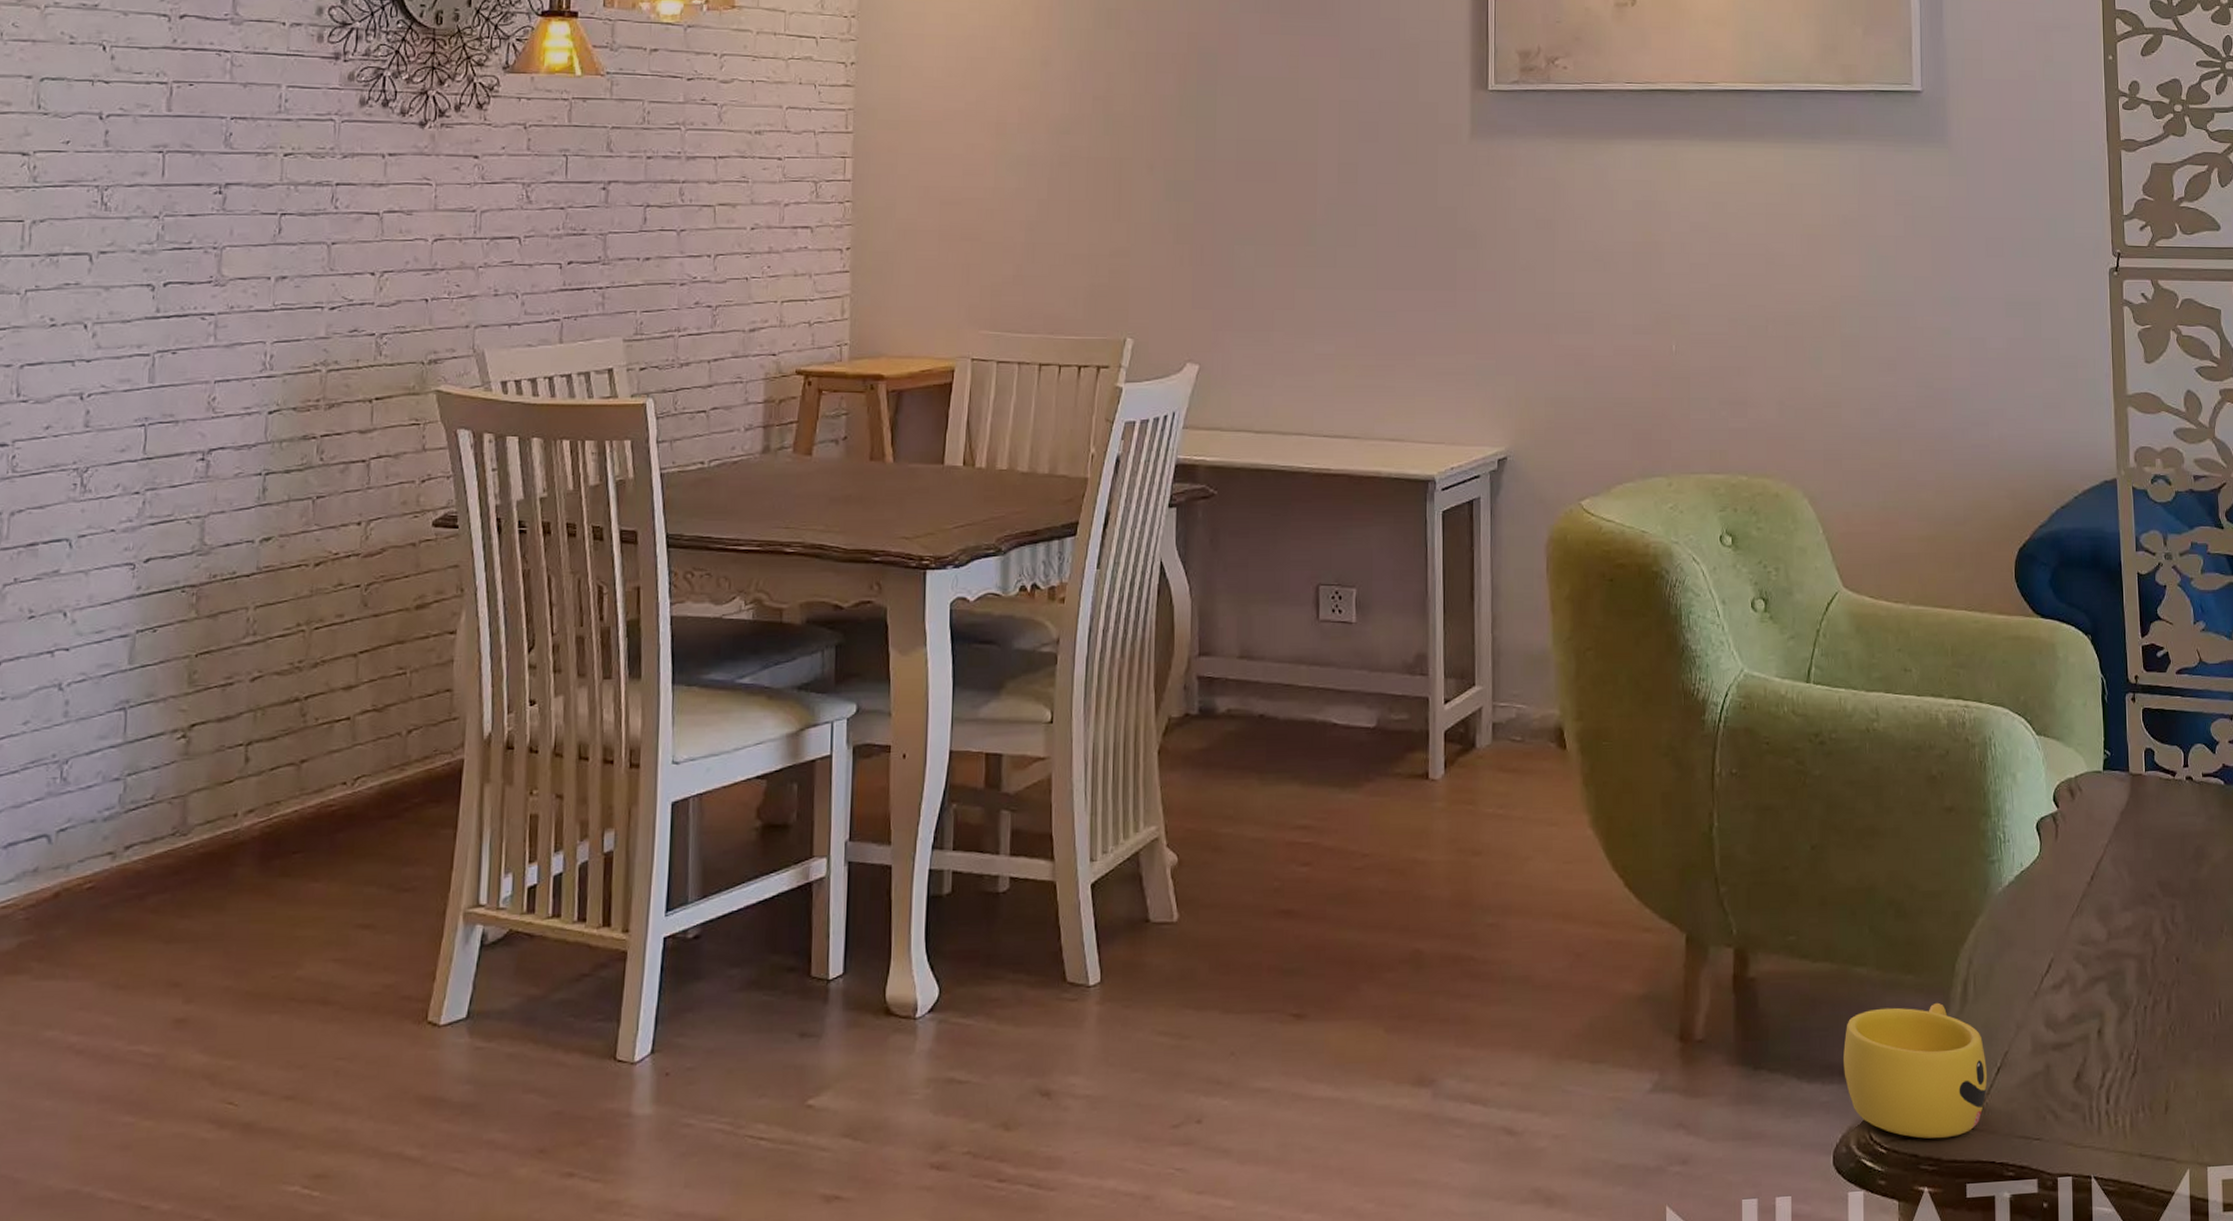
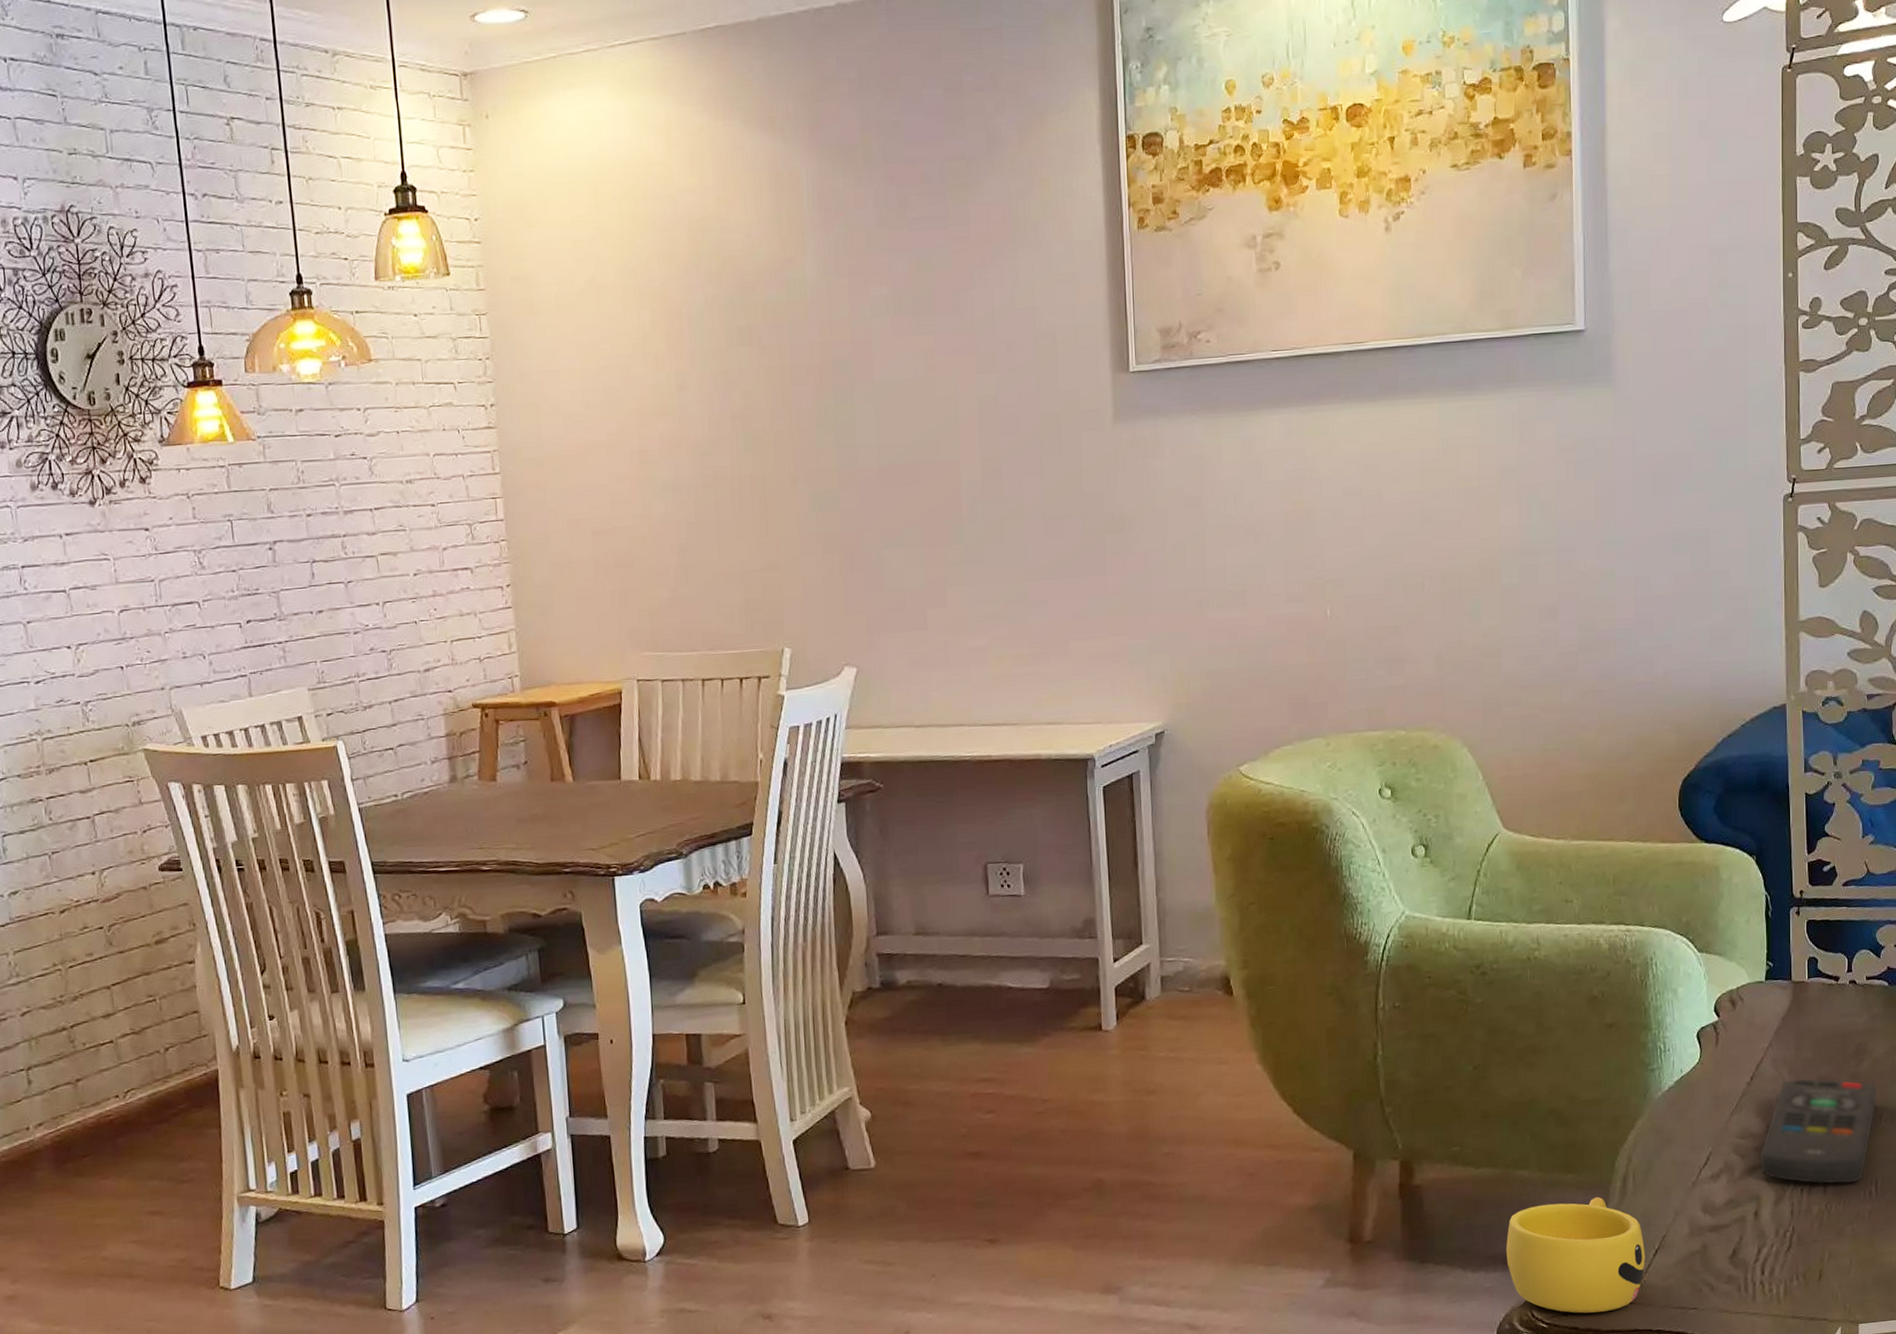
remote control: none [2102,881,2217,1004] -> present [1760,1078,1877,1184]

